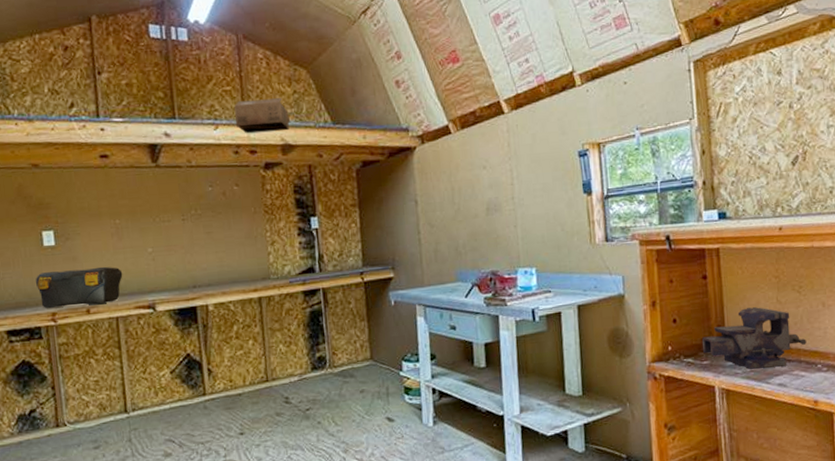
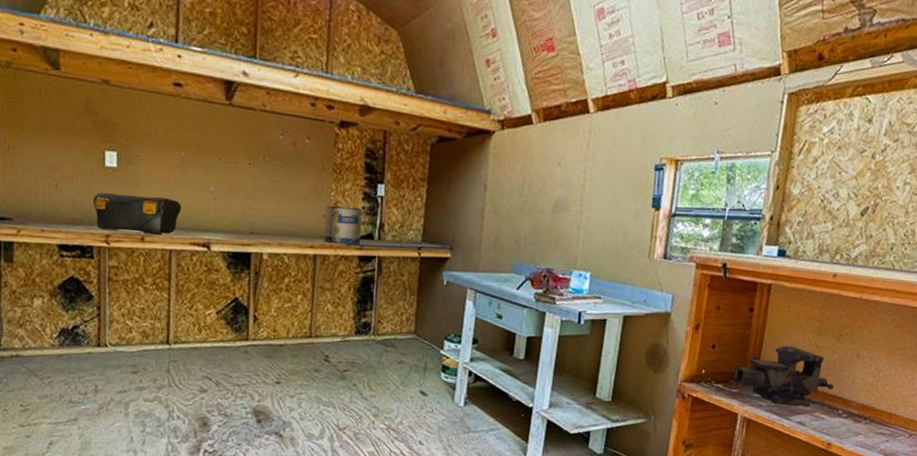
cardboard box: present [233,98,291,134] -> none [316,51,374,92]
paint can: none [260,243,305,284] -> present [322,205,366,245]

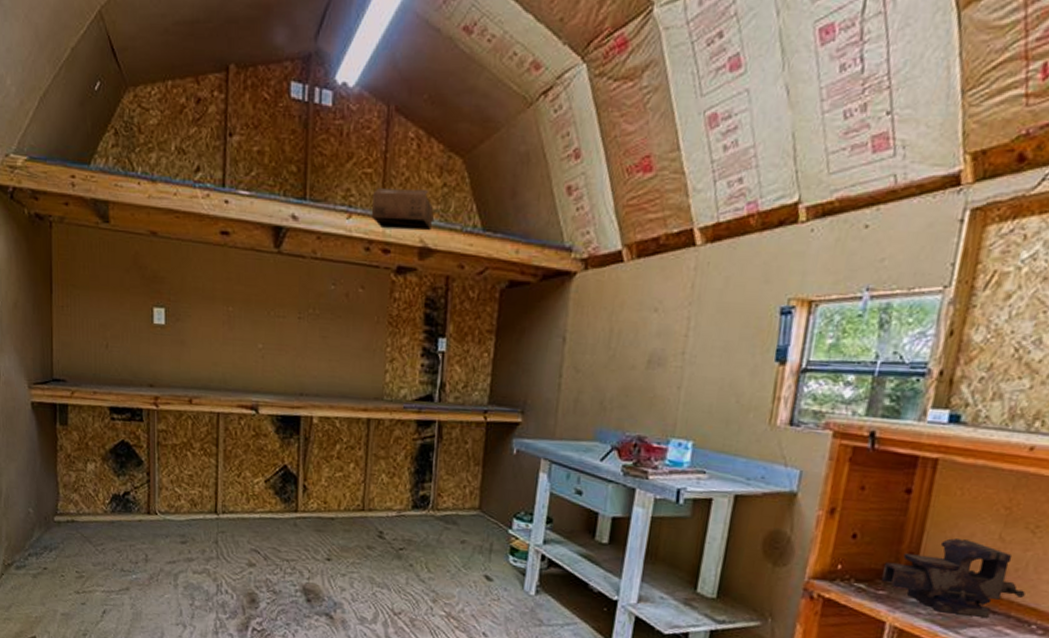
toolbox: present [93,192,182,235] -> none [143,351,229,397]
cardboard box: none [316,51,374,92] -> present [371,187,435,231]
paint can: present [322,205,366,245] -> none [376,362,425,408]

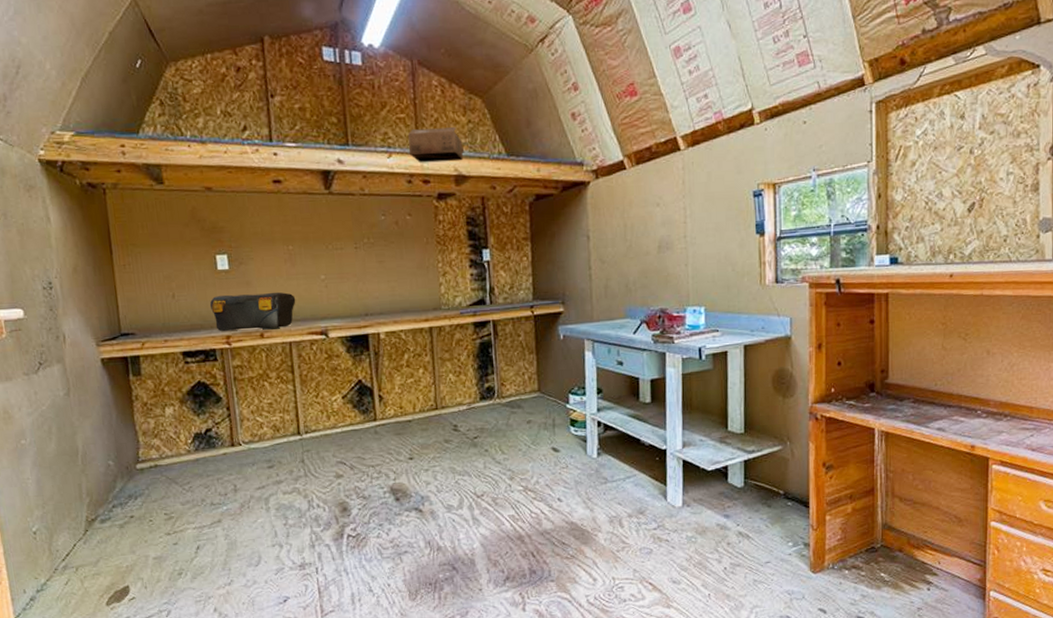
toolbox: none [143,351,229,397] -> present [210,292,296,332]
bench vise: present [882,538,1025,618] -> none [866,353,968,413]

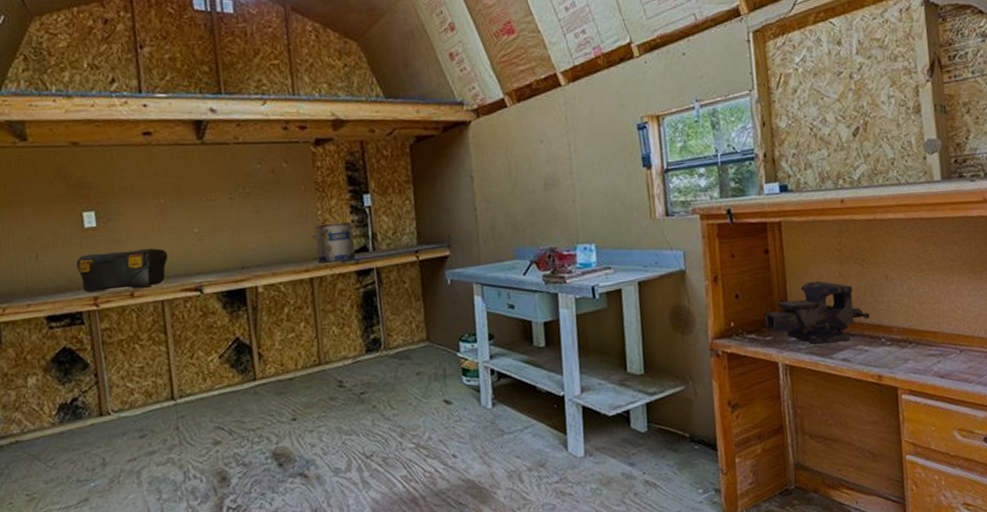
cardboard box: present [407,127,465,163] -> none [282,71,342,109]
paint can: none [432,275,476,314] -> present [311,221,358,264]
bench vise: none [866,353,968,413] -> present [765,281,870,345]

